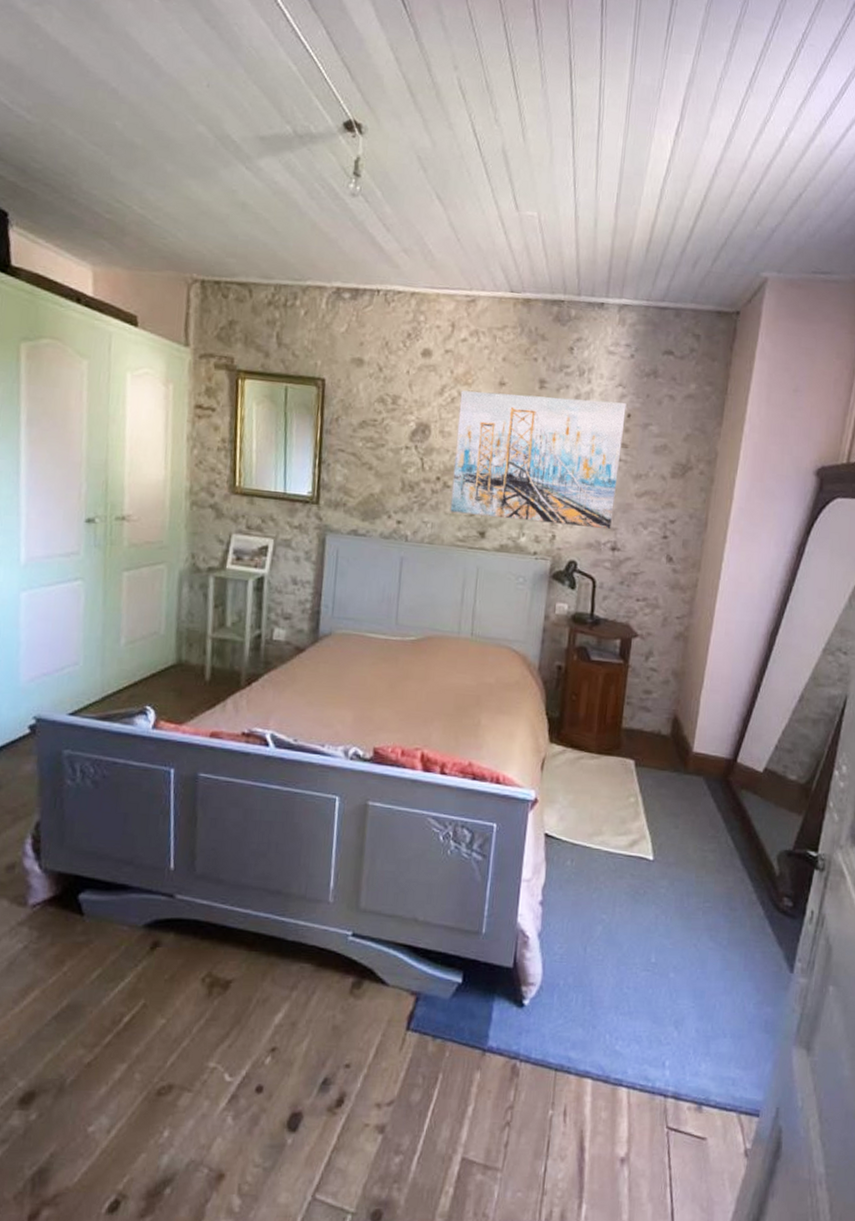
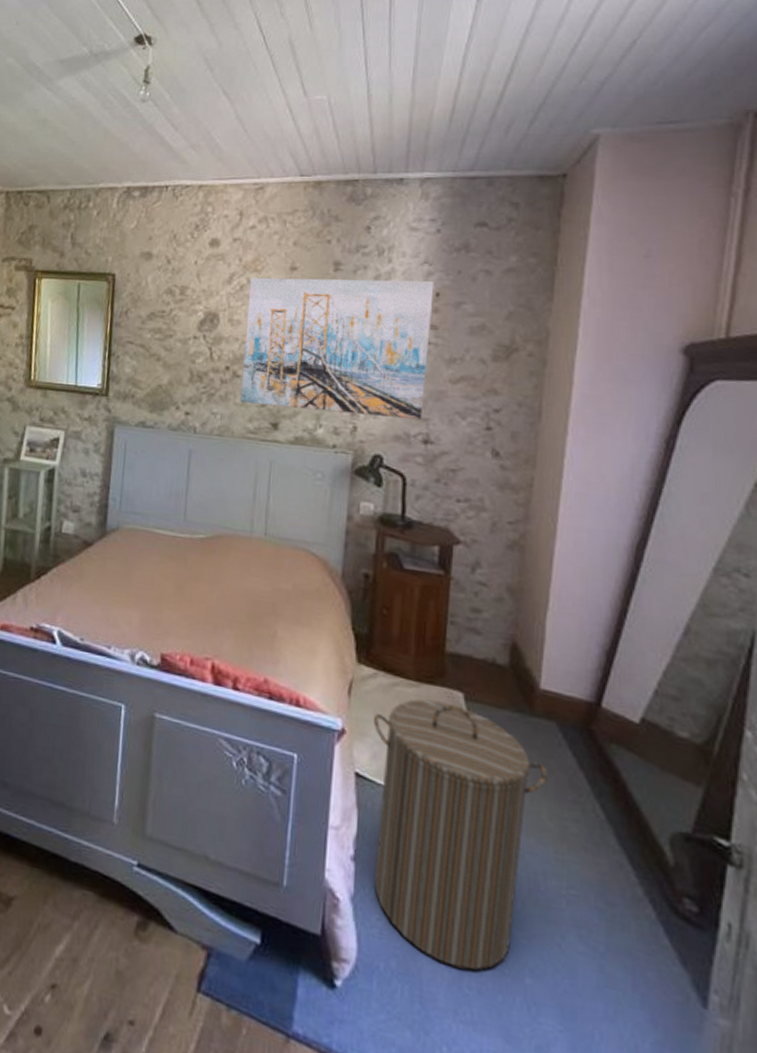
laundry hamper: none [557,768,695,975] -> present [373,699,548,970]

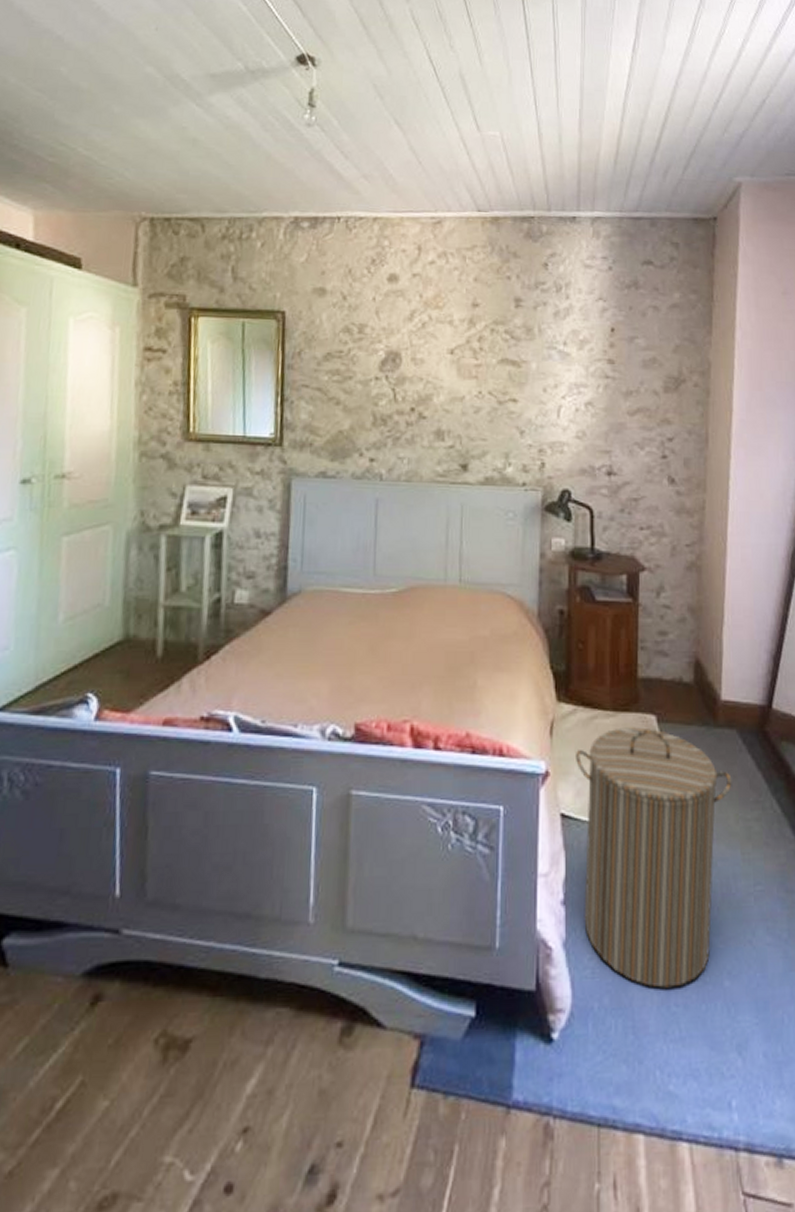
wall art: present [240,277,434,421] -> none [427,314,609,453]

